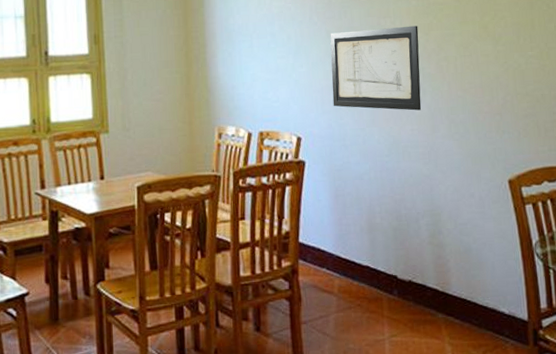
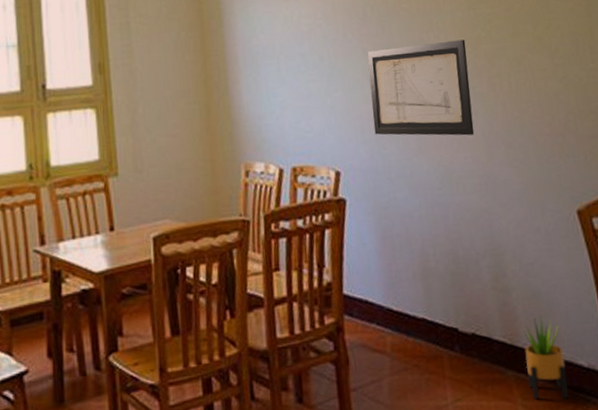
potted plant: none [453,268,491,340] -> present [522,315,569,400]

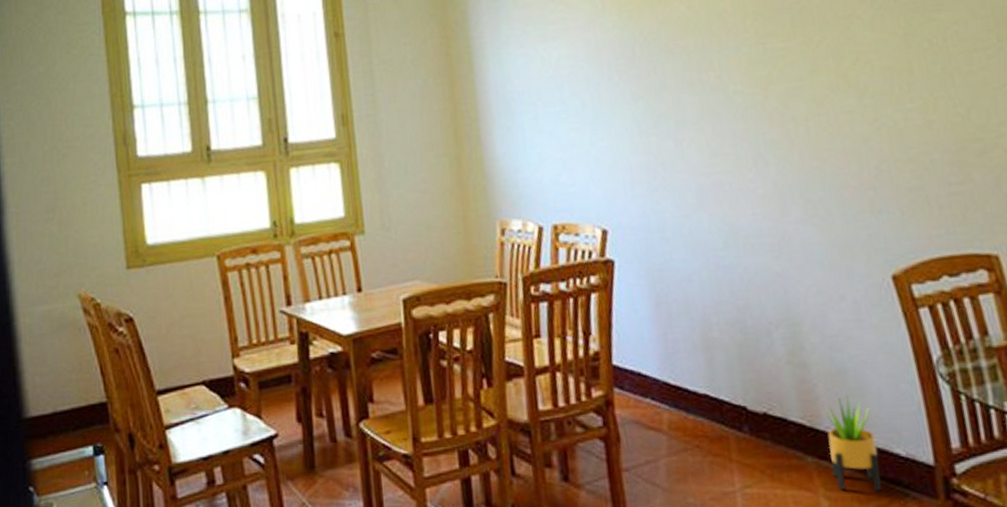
wall art: present [367,39,475,136] -> none [636,79,765,190]

